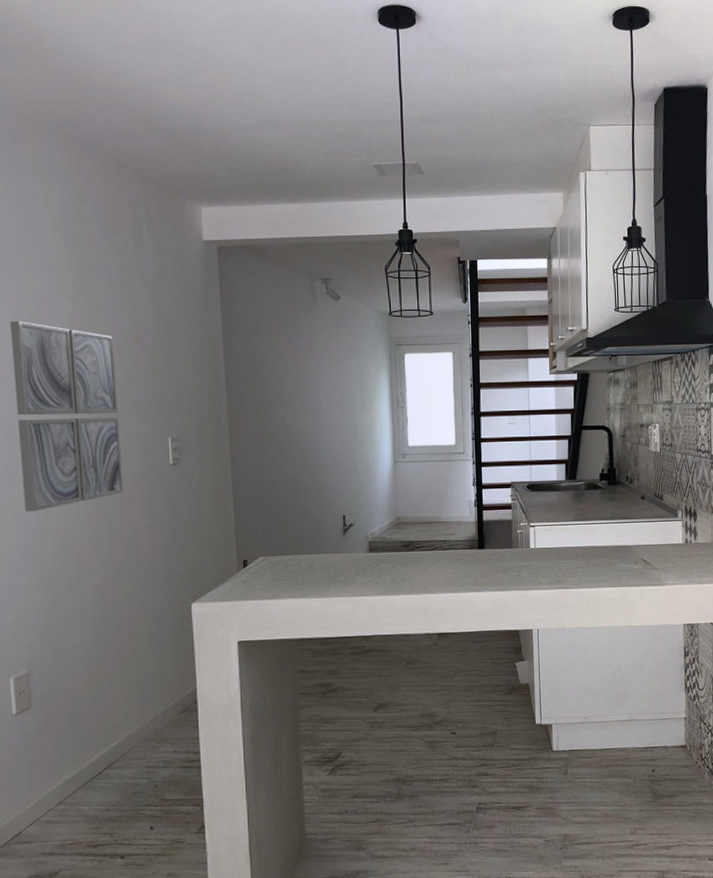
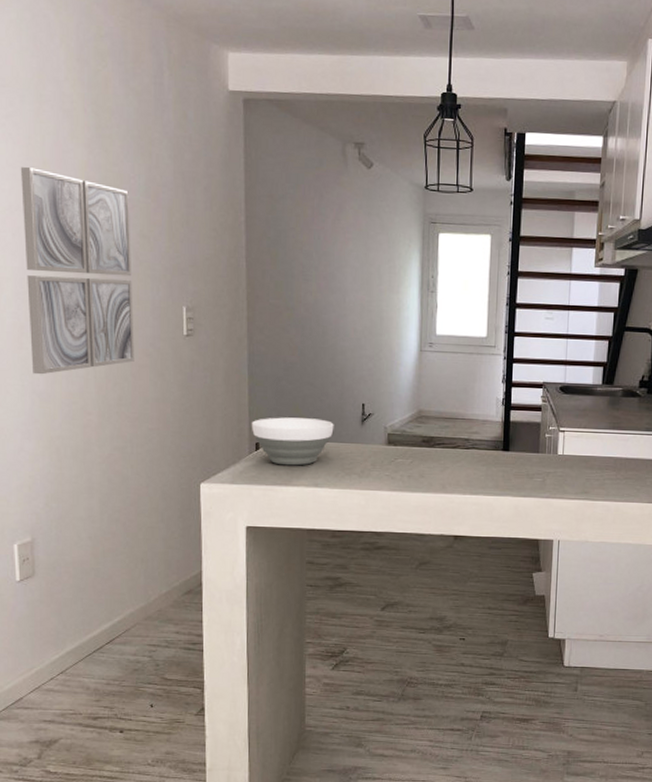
bowl: none [238,533,318,580] -> present [251,417,334,466]

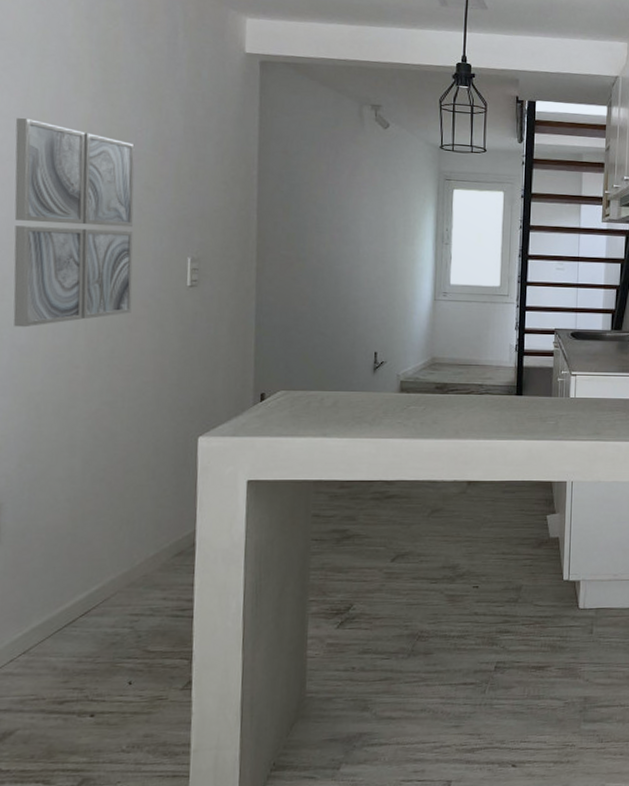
bowl: present [251,417,334,466] -> none [256,367,345,416]

